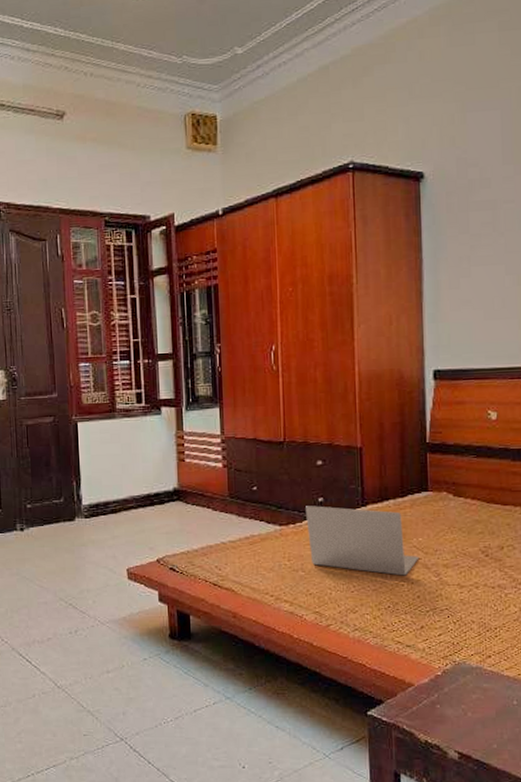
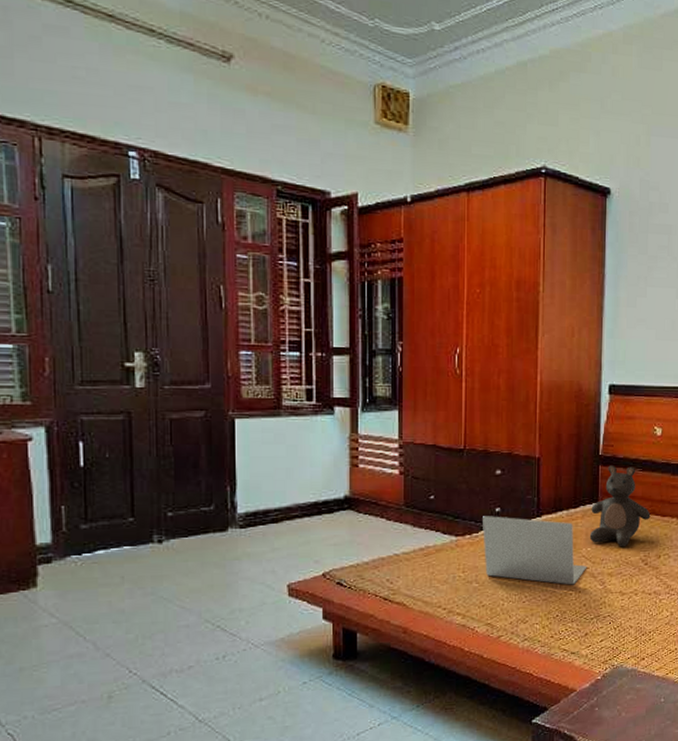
teddy bear: none [420,452,489,538] -> present [589,465,651,547]

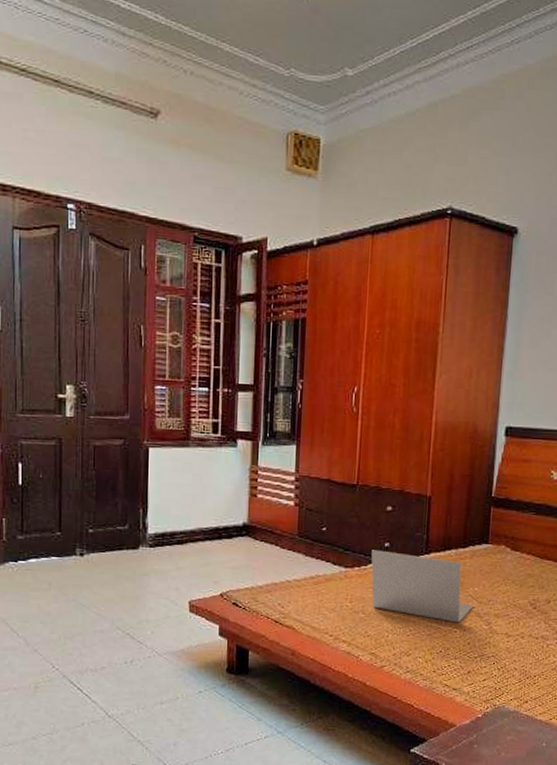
teddy bear: present [589,465,651,547] -> none [477,507,542,590]

